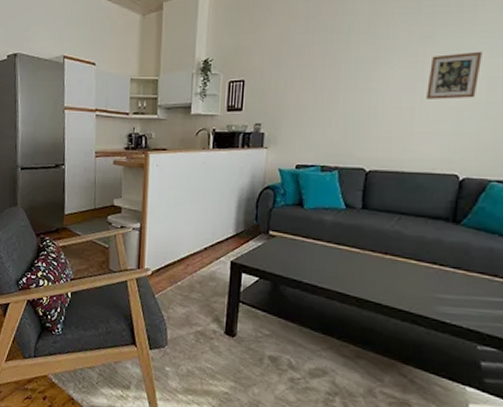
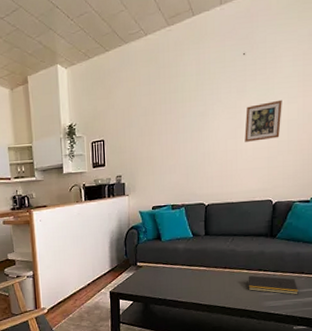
notepad: none [415,267,488,304] -> present [248,275,299,295]

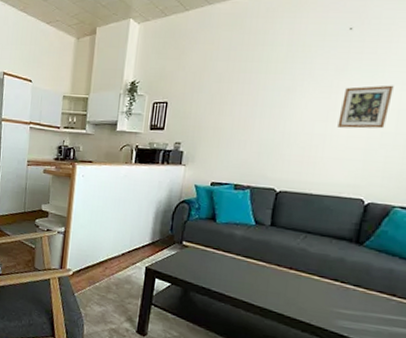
notepad: present [248,275,299,295] -> none [317,283,386,321]

